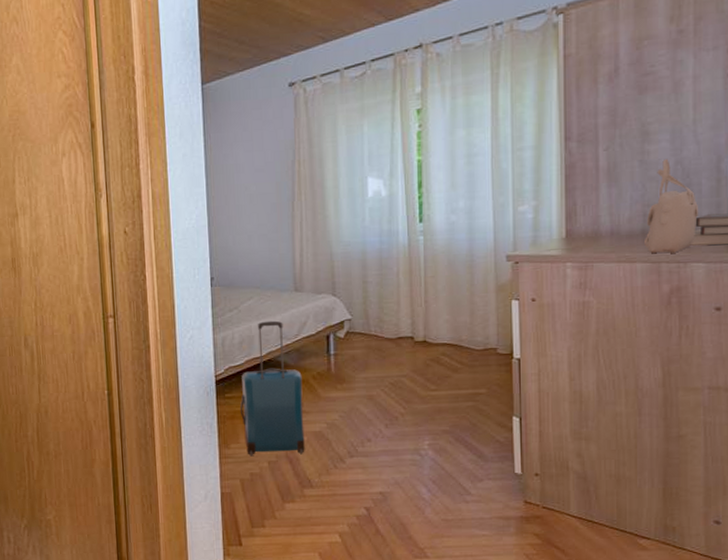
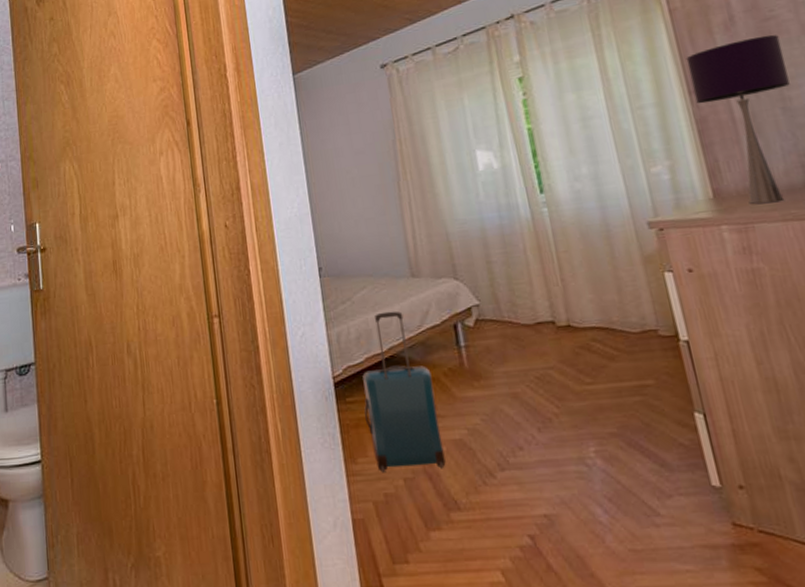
table lamp: none [569,89,653,246] -> present [686,34,790,204]

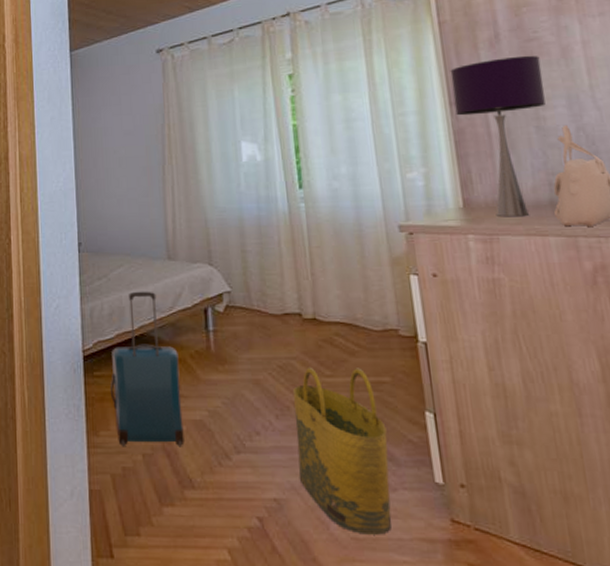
tote bag: none [553,372,670,545] -> present [292,367,392,535]

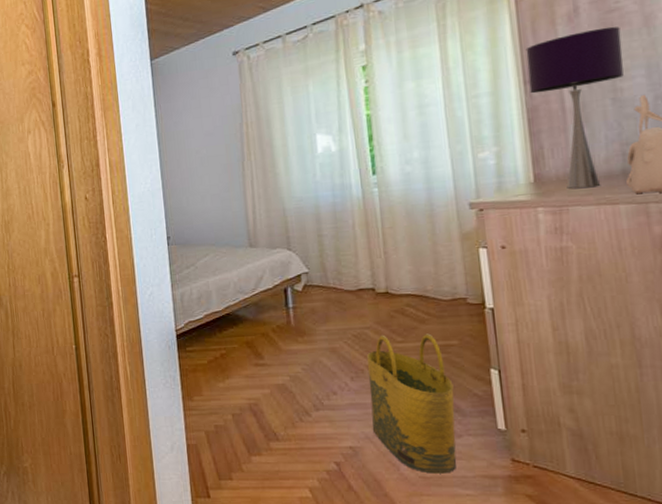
suitcase: present [110,291,185,448] -> none [201,276,269,409]

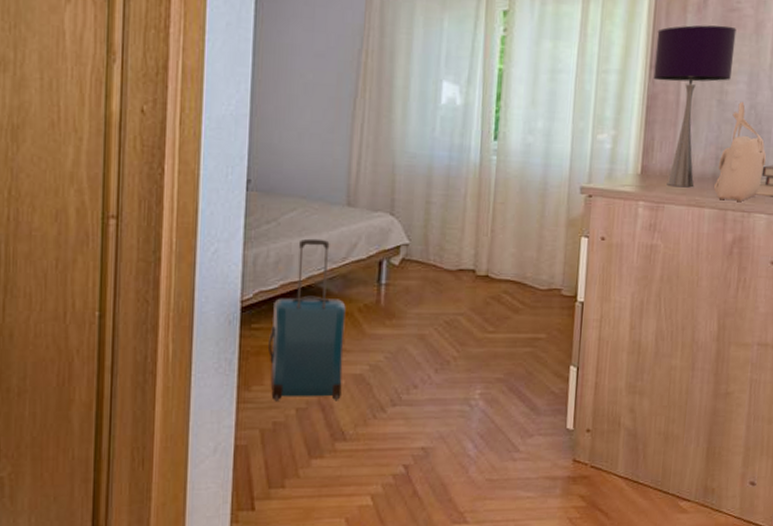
suitcase: none [201,276,269,409] -> present [267,238,346,402]
tote bag: present [366,333,457,474] -> none [448,323,534,476]

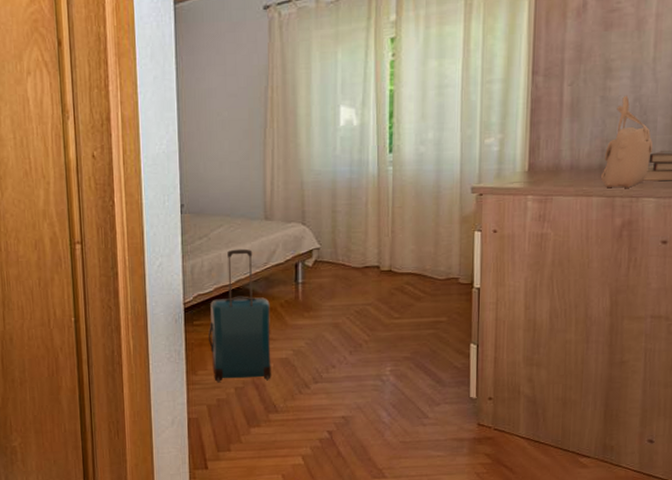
table lamp: present [653,25,737,188] -> none [536,26,617,180]

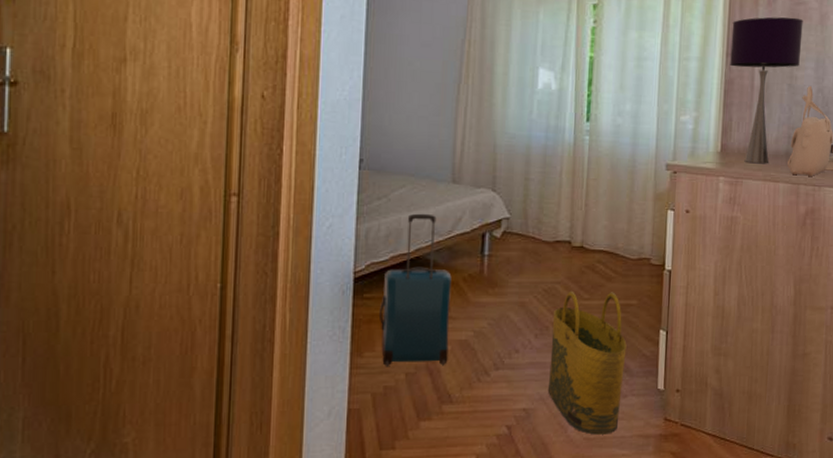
tote bag: none [364,310,438,439] -> present [547,290,627,435]
table lamp: none [536,26,617,180] -> present [730,17,803,164]

